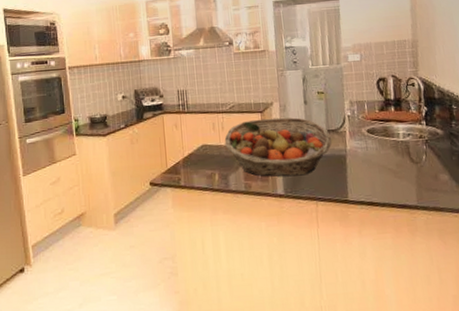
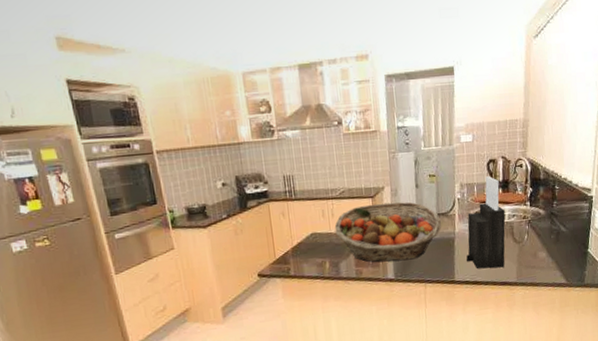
knife block: none [359,94,403,189] -> present [466,176,506,269]

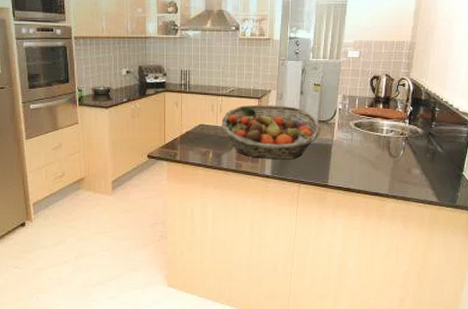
knife block: present [466,176,506,269] -> none [342,91,384,178]

